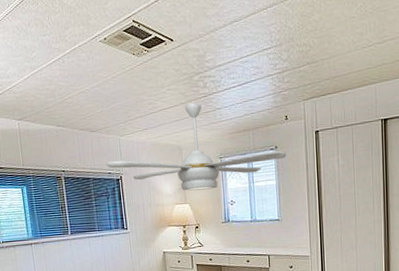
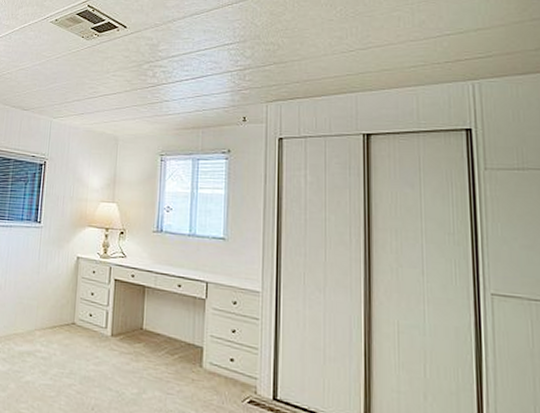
ceiling fan: present [105,103,287,191] -> none [31,92,242,190]

